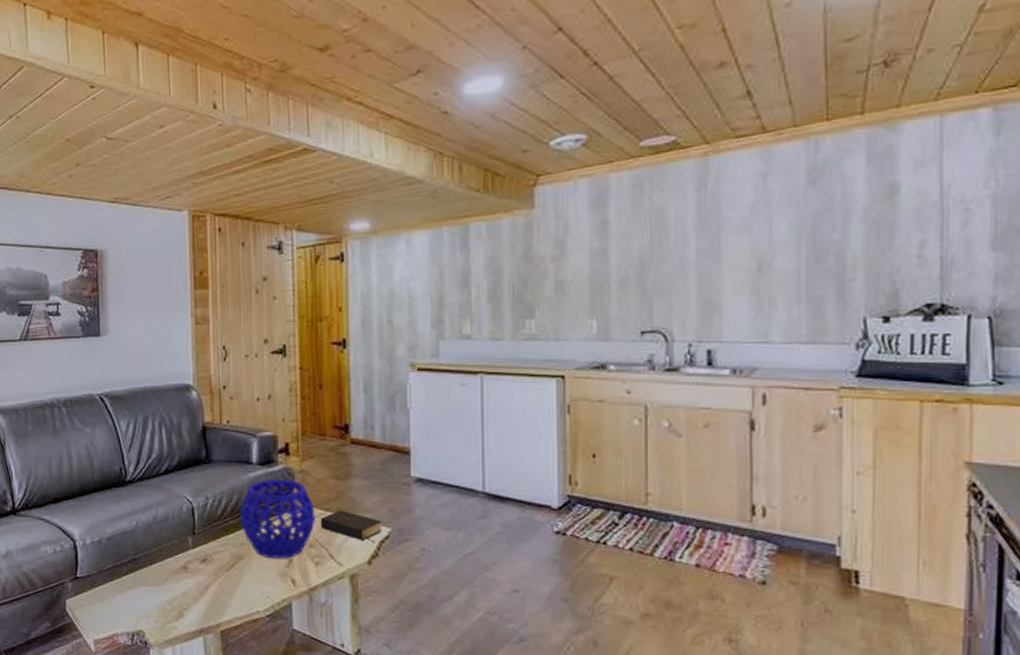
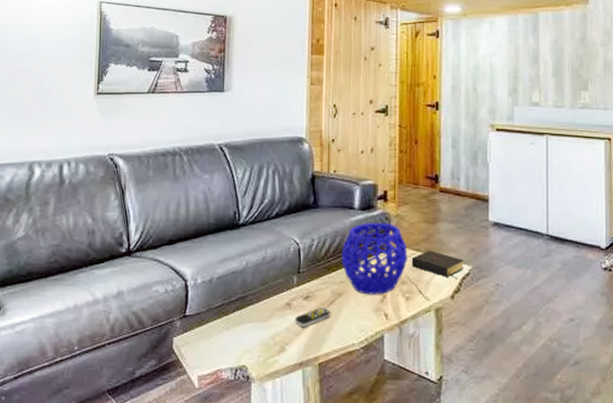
remote control: none [192,571,232,592] -> present [295,307,331,327]

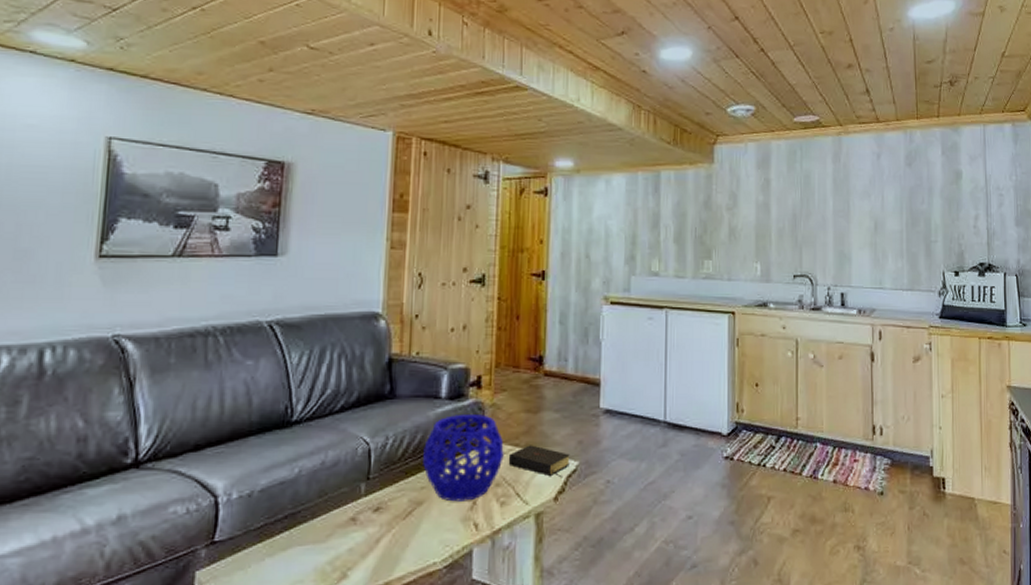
remote control: present [295,307,331,327] -> none [361,520,408,546]

